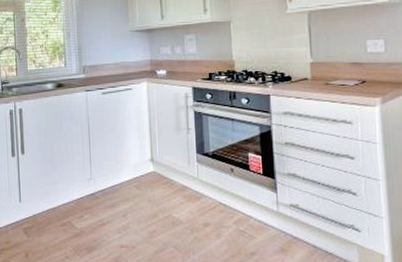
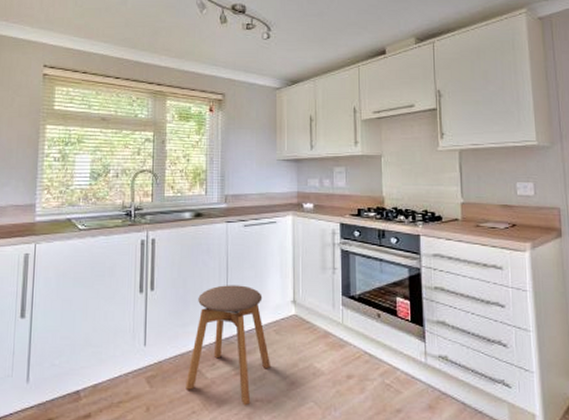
stool: none [58,147,133,250] -> present [186,285,270,405]

